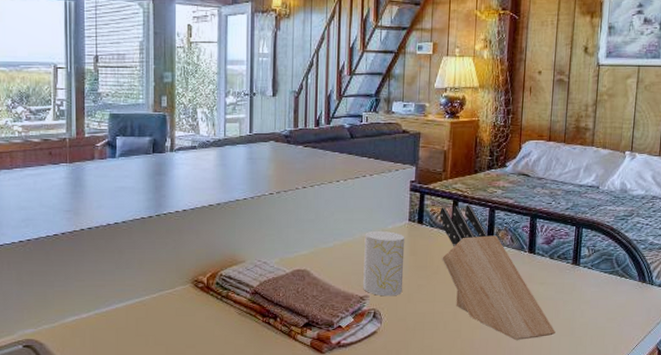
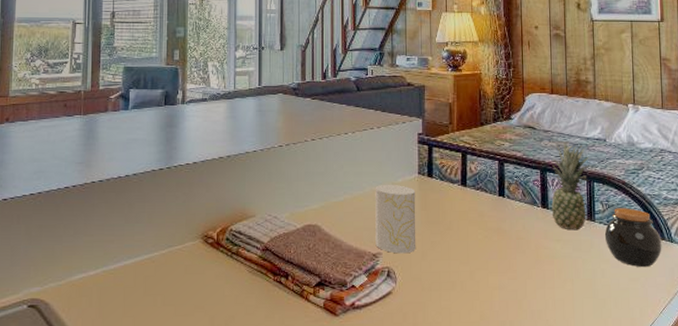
knife block: present [439,204,555,340] -> none [448,157,577,302]
fruit: none [538,190,581,274] -> present [551,143,590,230]
jar: none [587,253,643,308] -> present [604,208,662,268]

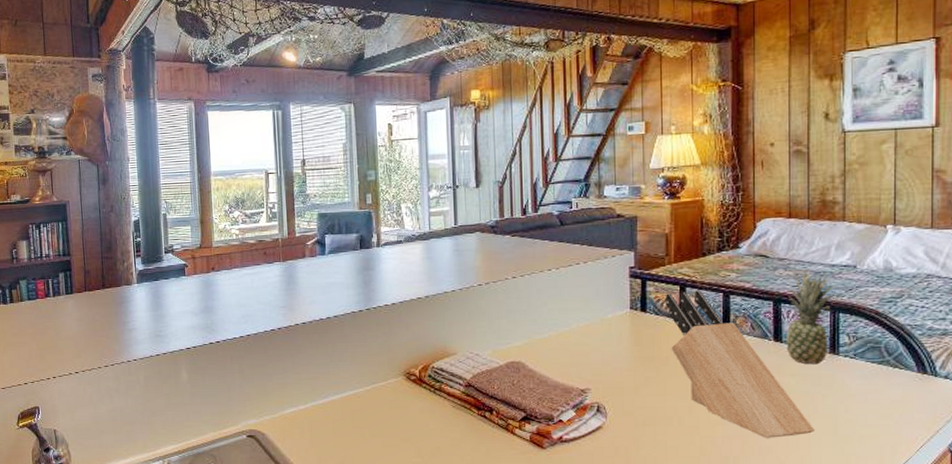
cup: present [375,185,416,254] -> none [582,320,629,389]
knife block: none [448,157,577,302] -> present [665,290,815,438]
jar: present [604,208,662,268] -> none [850,340,923,404]

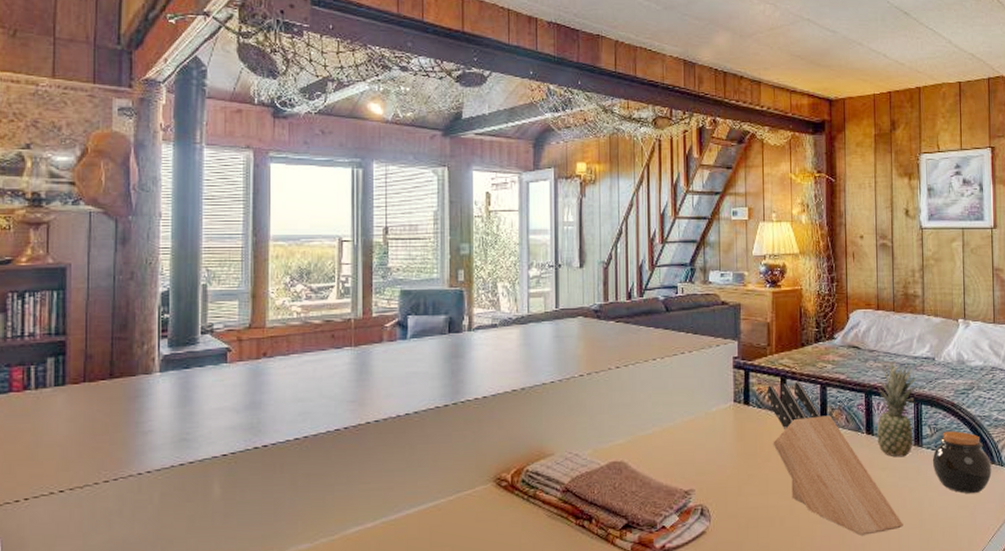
jar: none [850,340,923,404] -> present [932,431,992,494]

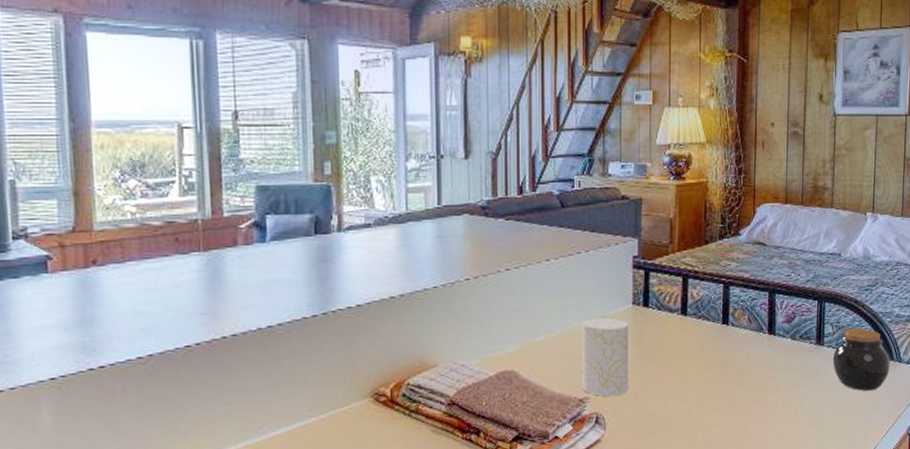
cup: none [686,414,732,490] -> present [582,318,629,397]
knife block: present [767,382,903,536] -> none [667,281,801,437]
fruit: present [877,363,918,457] -> none [778,259,823,357]

